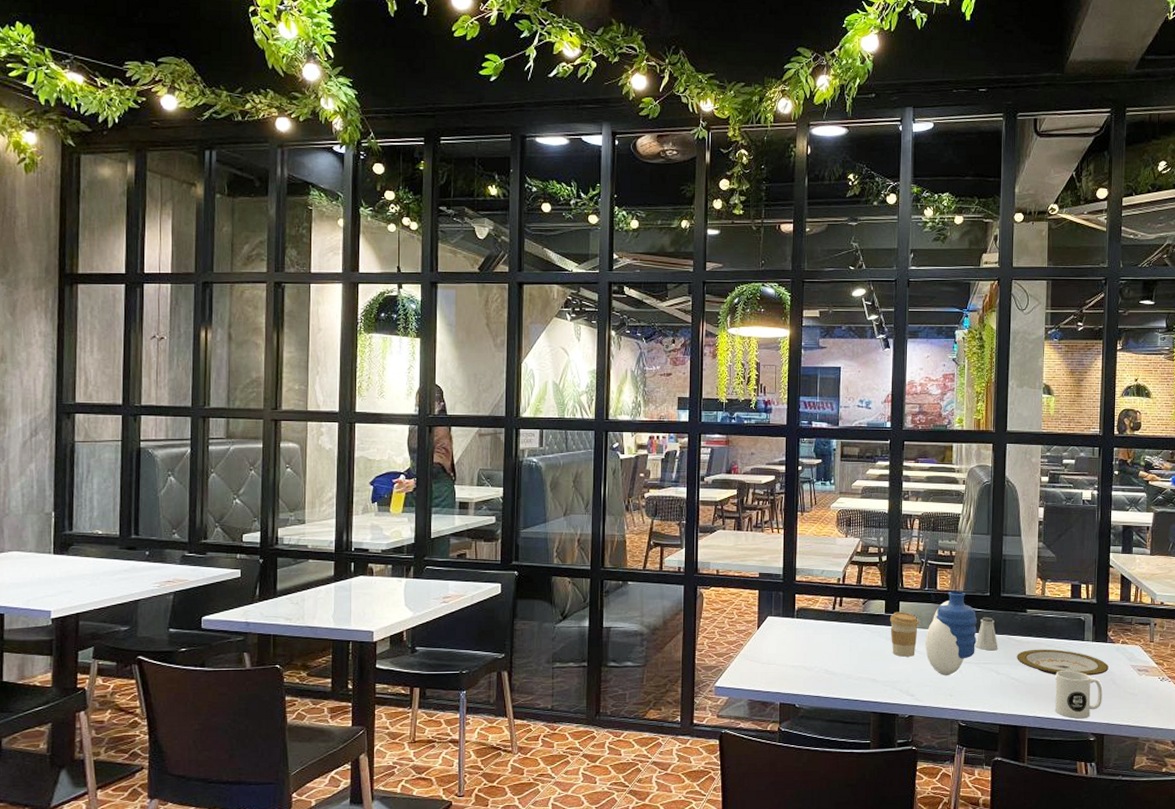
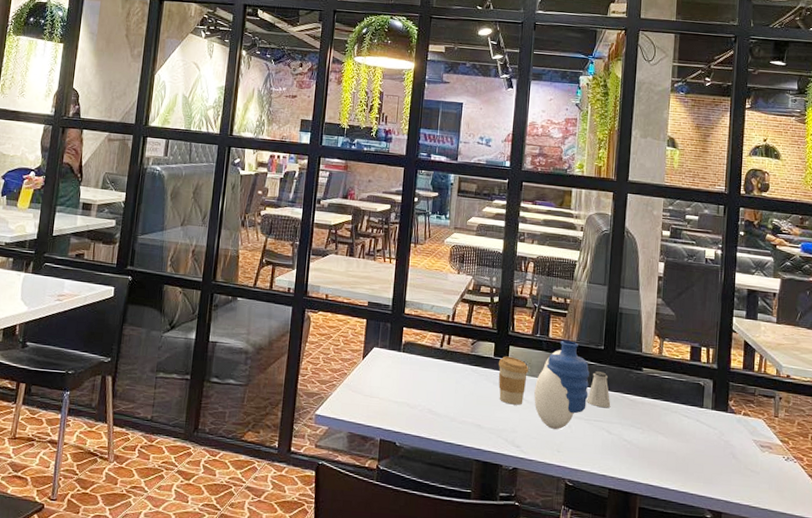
plate: present [1017,649,1109,676] -> none [630,411,729,447]
mug: present [1055,670,1103,719] -> none [669,437,722,493]

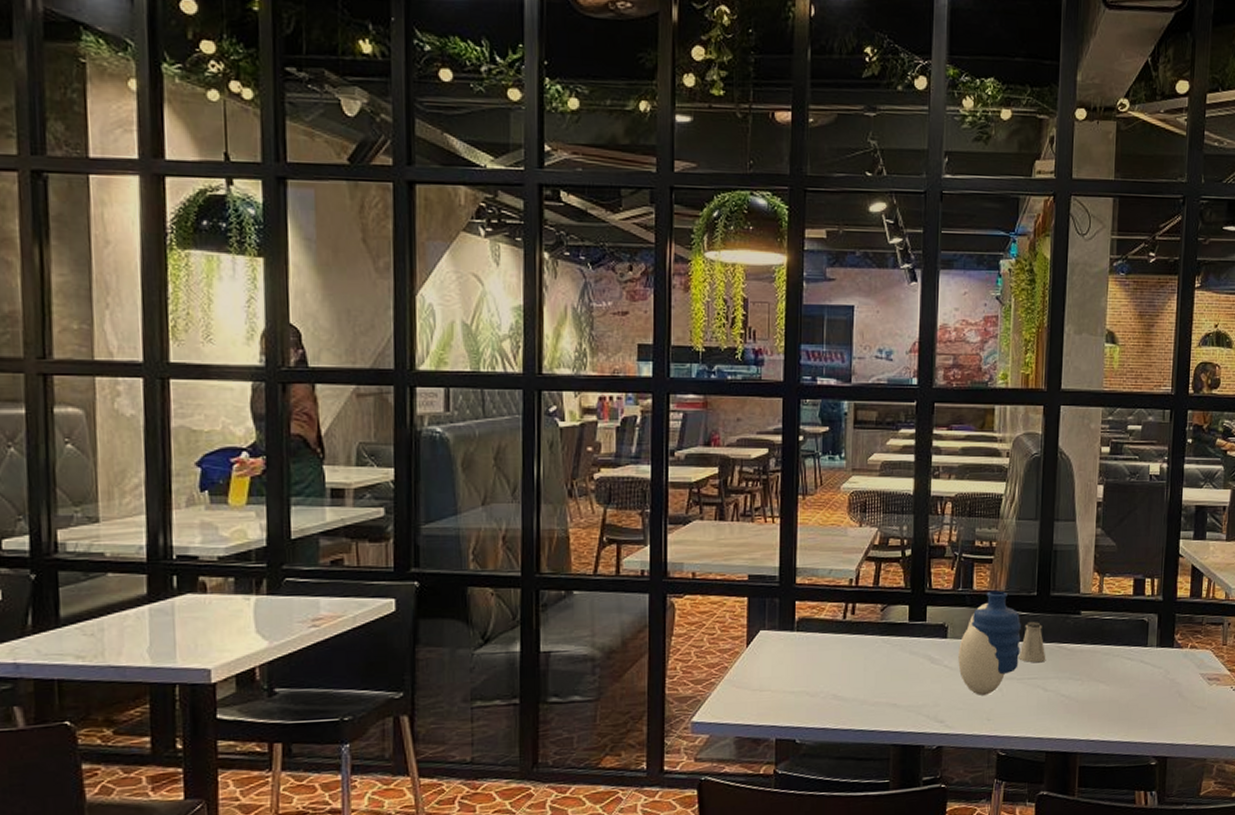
coffee cup: present [498,356,529,405] -> none [914,618,951,675]

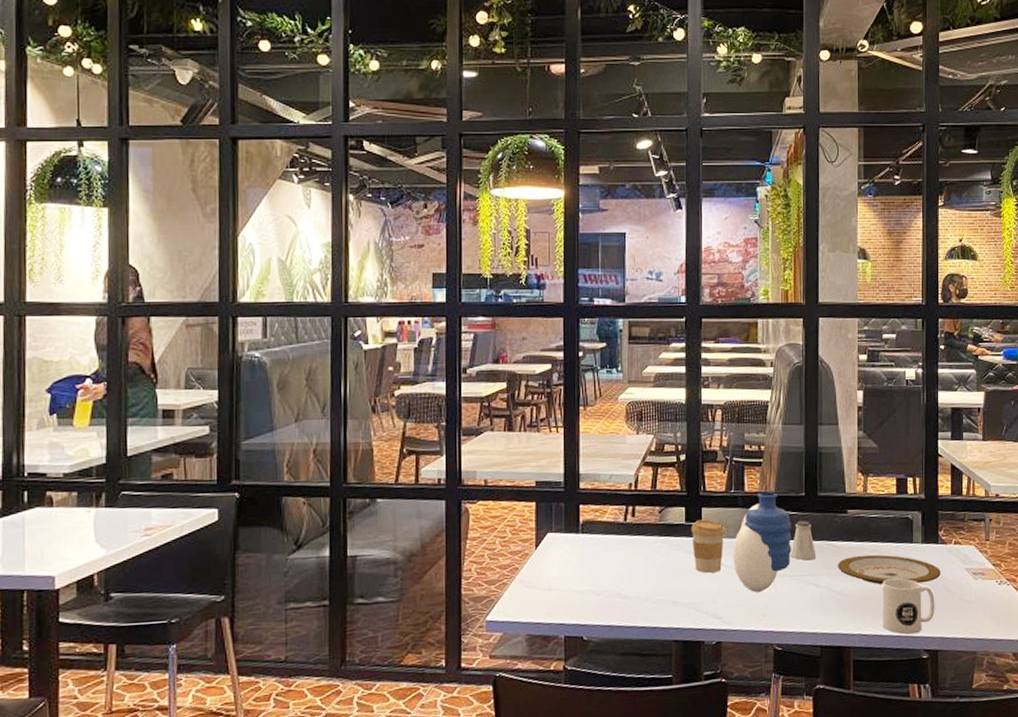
coffee cup: none [914,618,951,675] -> present [690,519,725,573]
plate: none [1068,658,1175,690] -> present [838,554,941,585]
mug: none [1111,683,1167,741] -> present [882,578,935,635]

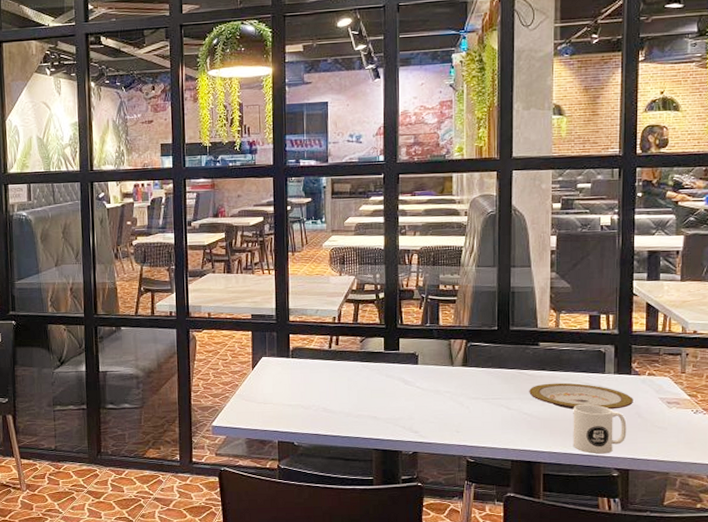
coffee cup: present [690,519,725,573] -> none [389,348,421,394]
vase: present [733,491,792,592] -> none [429,325,484,412]
saltshaker: present [790,521,817,561] -> none [483,352,508,386]

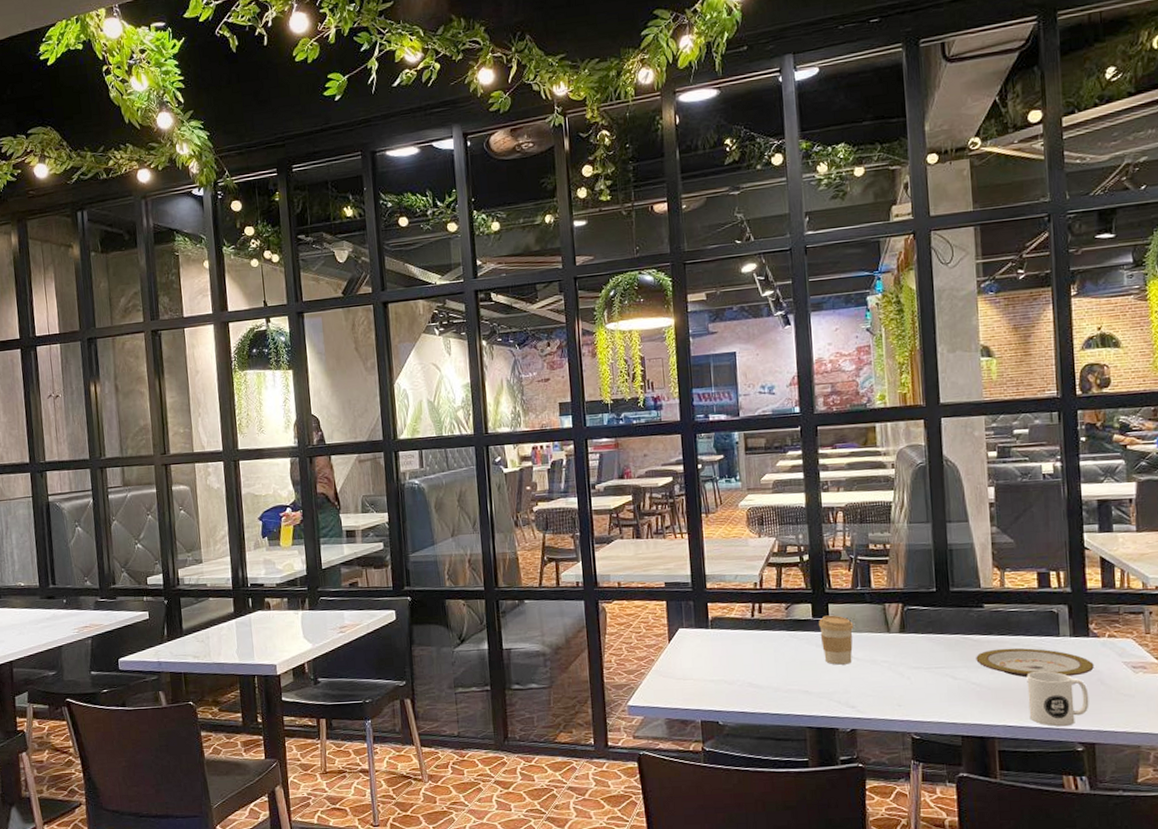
coffee cup: none [389,348,421,394] -> present [818,615,854,665]

